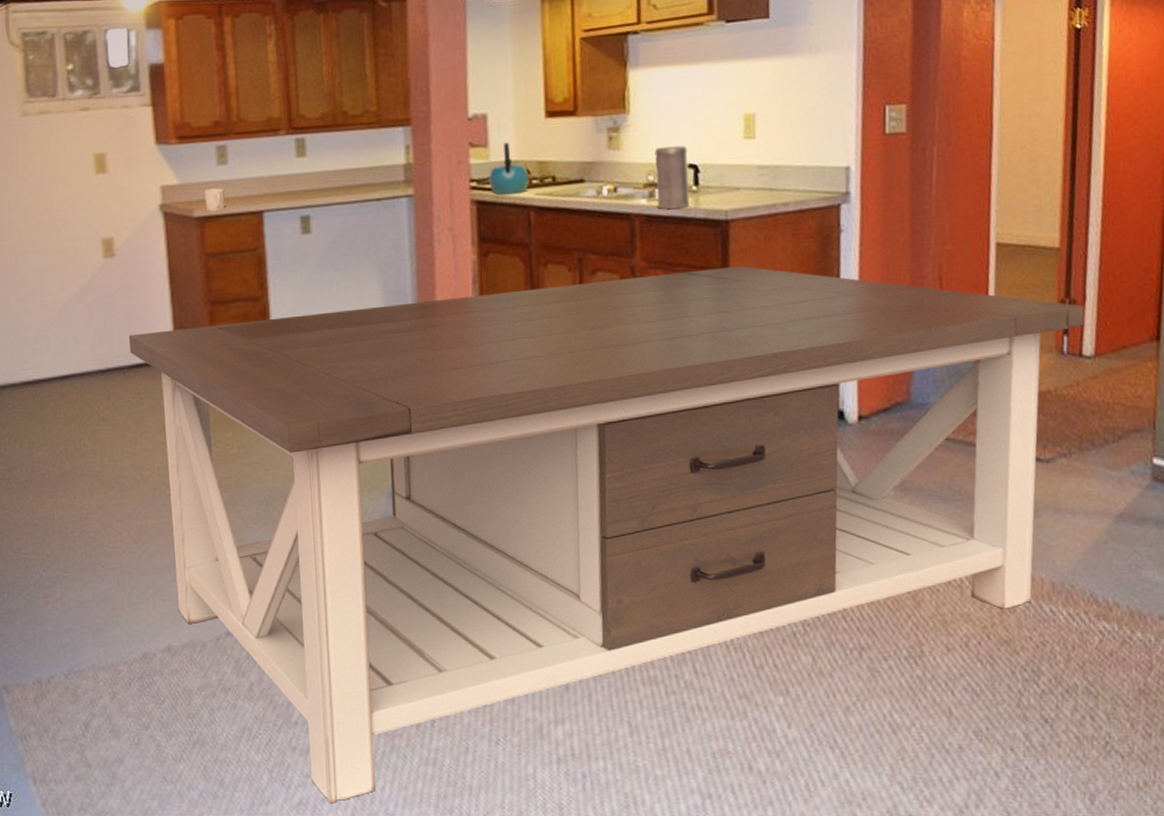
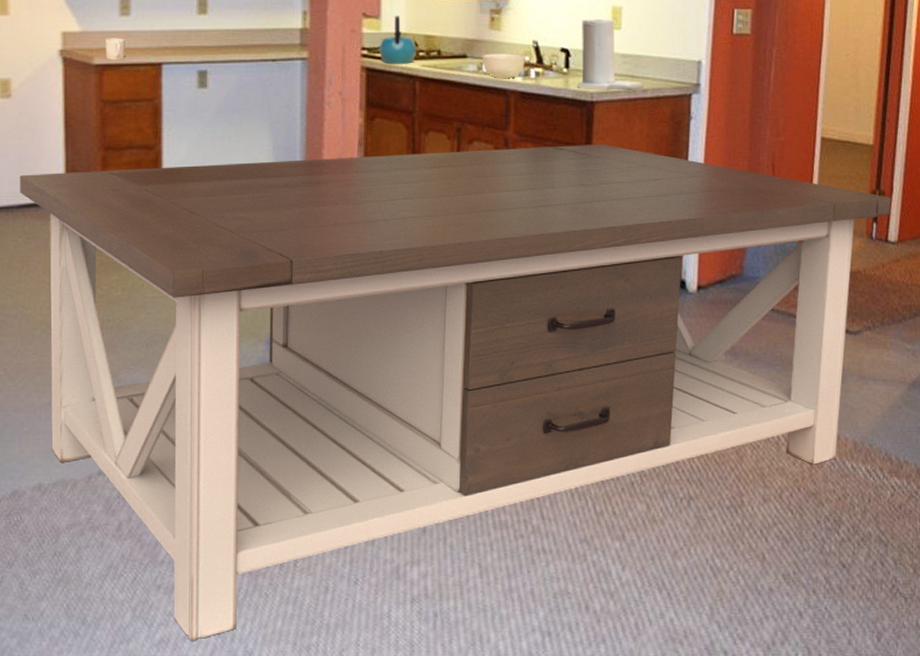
bowl: none [601,173,650,203] -> present [482,53,526,79]
canister: present [654,145,690,210] -> none [531,31,561,89]
paper towel: none [710,127,784,209] -> present [578,18,643,92]

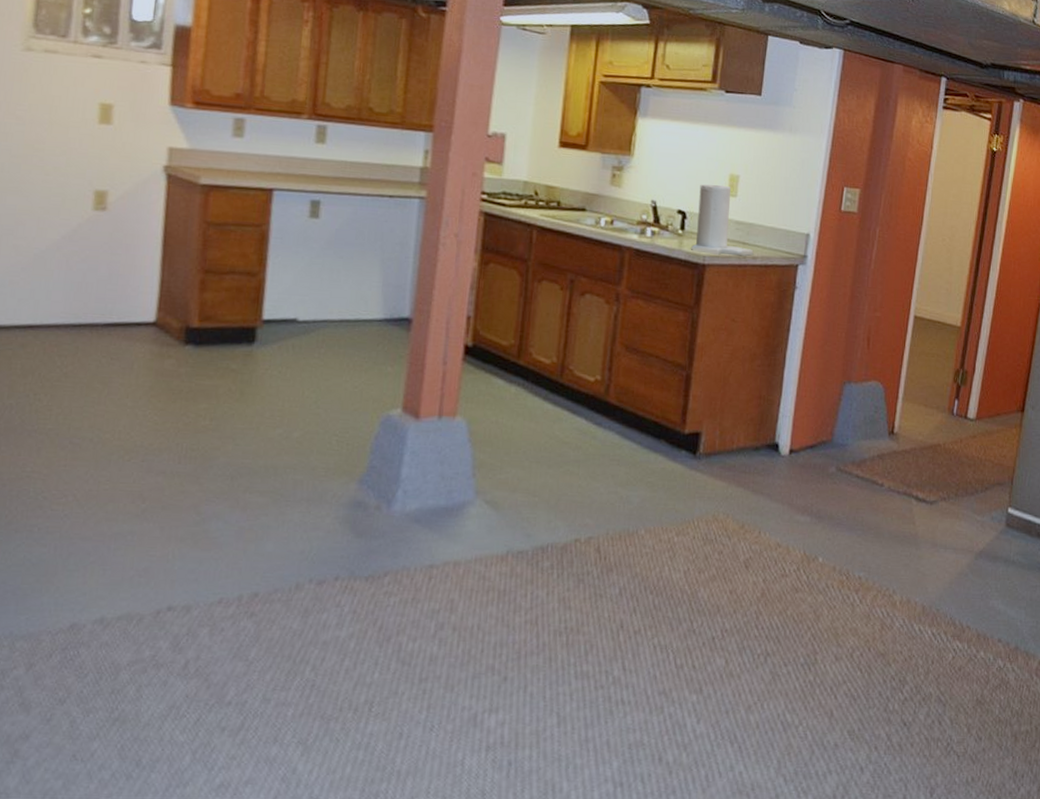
coffee table: present [20,143,891,641] -> none [107,292,973,786]
mug: present [105,38,125,60] -> none [213,158,236,182]
kettle: present [379,15,417,65] -> none [498,163,537,213]
bowl: present [482,53,526,79] -> none [601,209,643,236]

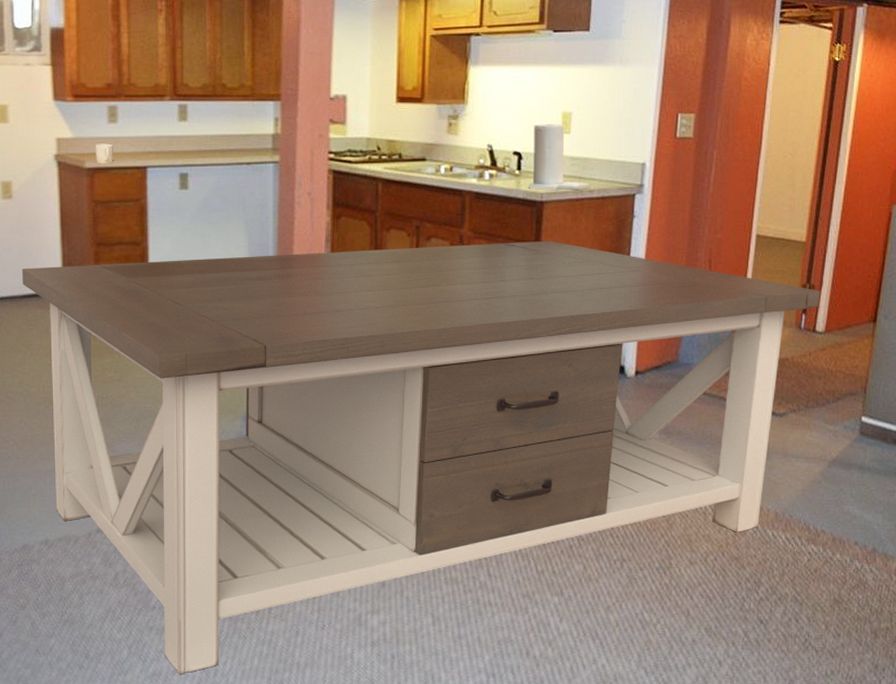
coffee table: none [107,292,973,786] -> present [22,240,820,675]
mug: none [213,158,236,182] -> present [96,143,113,164]

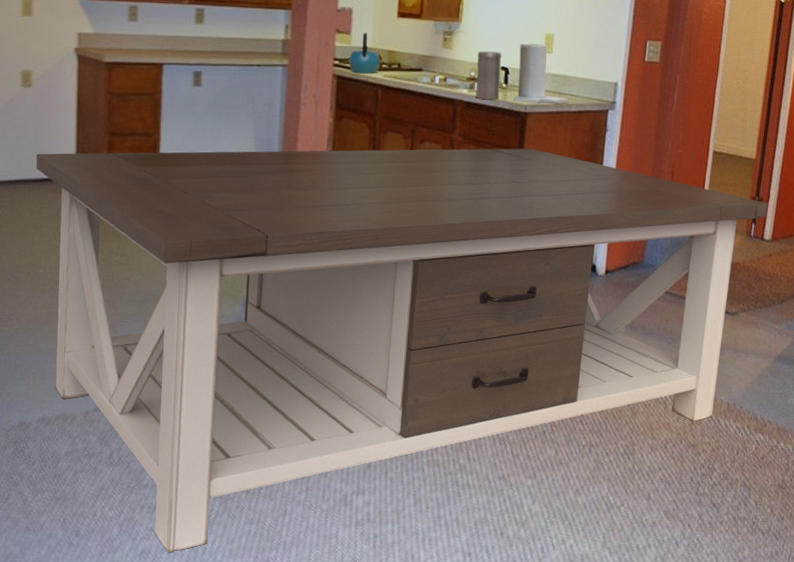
mug: present [96,143,113,164] -> none [114,40,132,59]
kettle: none [345,121,380,168] -> present [348,32,381,75]
canister: none [485,135,514,189] -> present [475,51,502,100]

